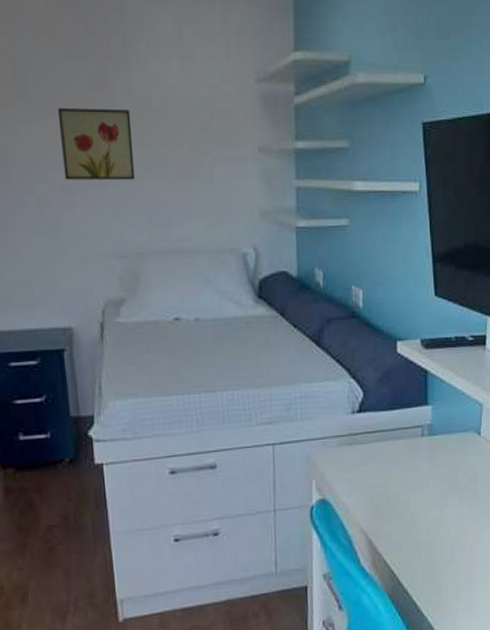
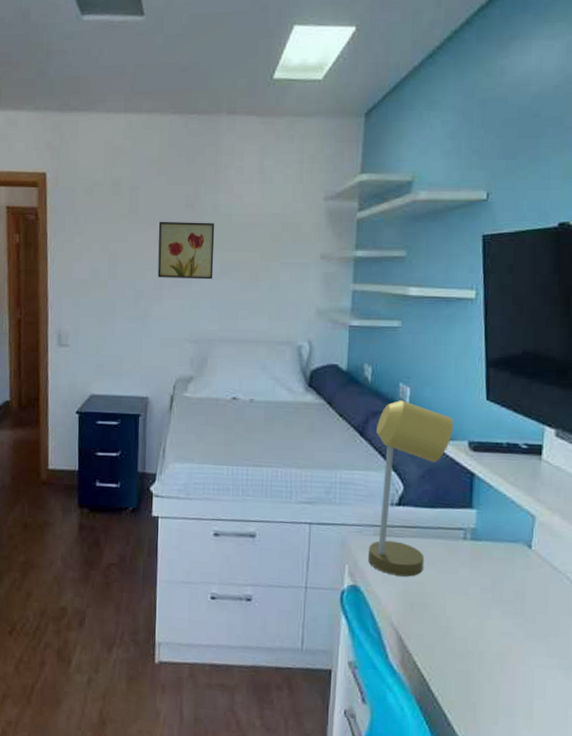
desk lamp: none [332,304,406,483] -> present [368,400,454,577]

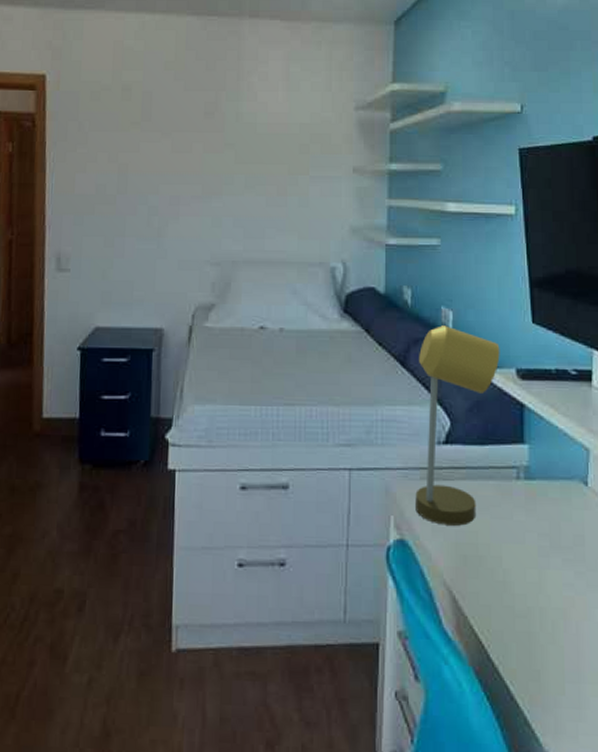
wall art: present [157,221,215,280] -> none [174,130,238,195]

